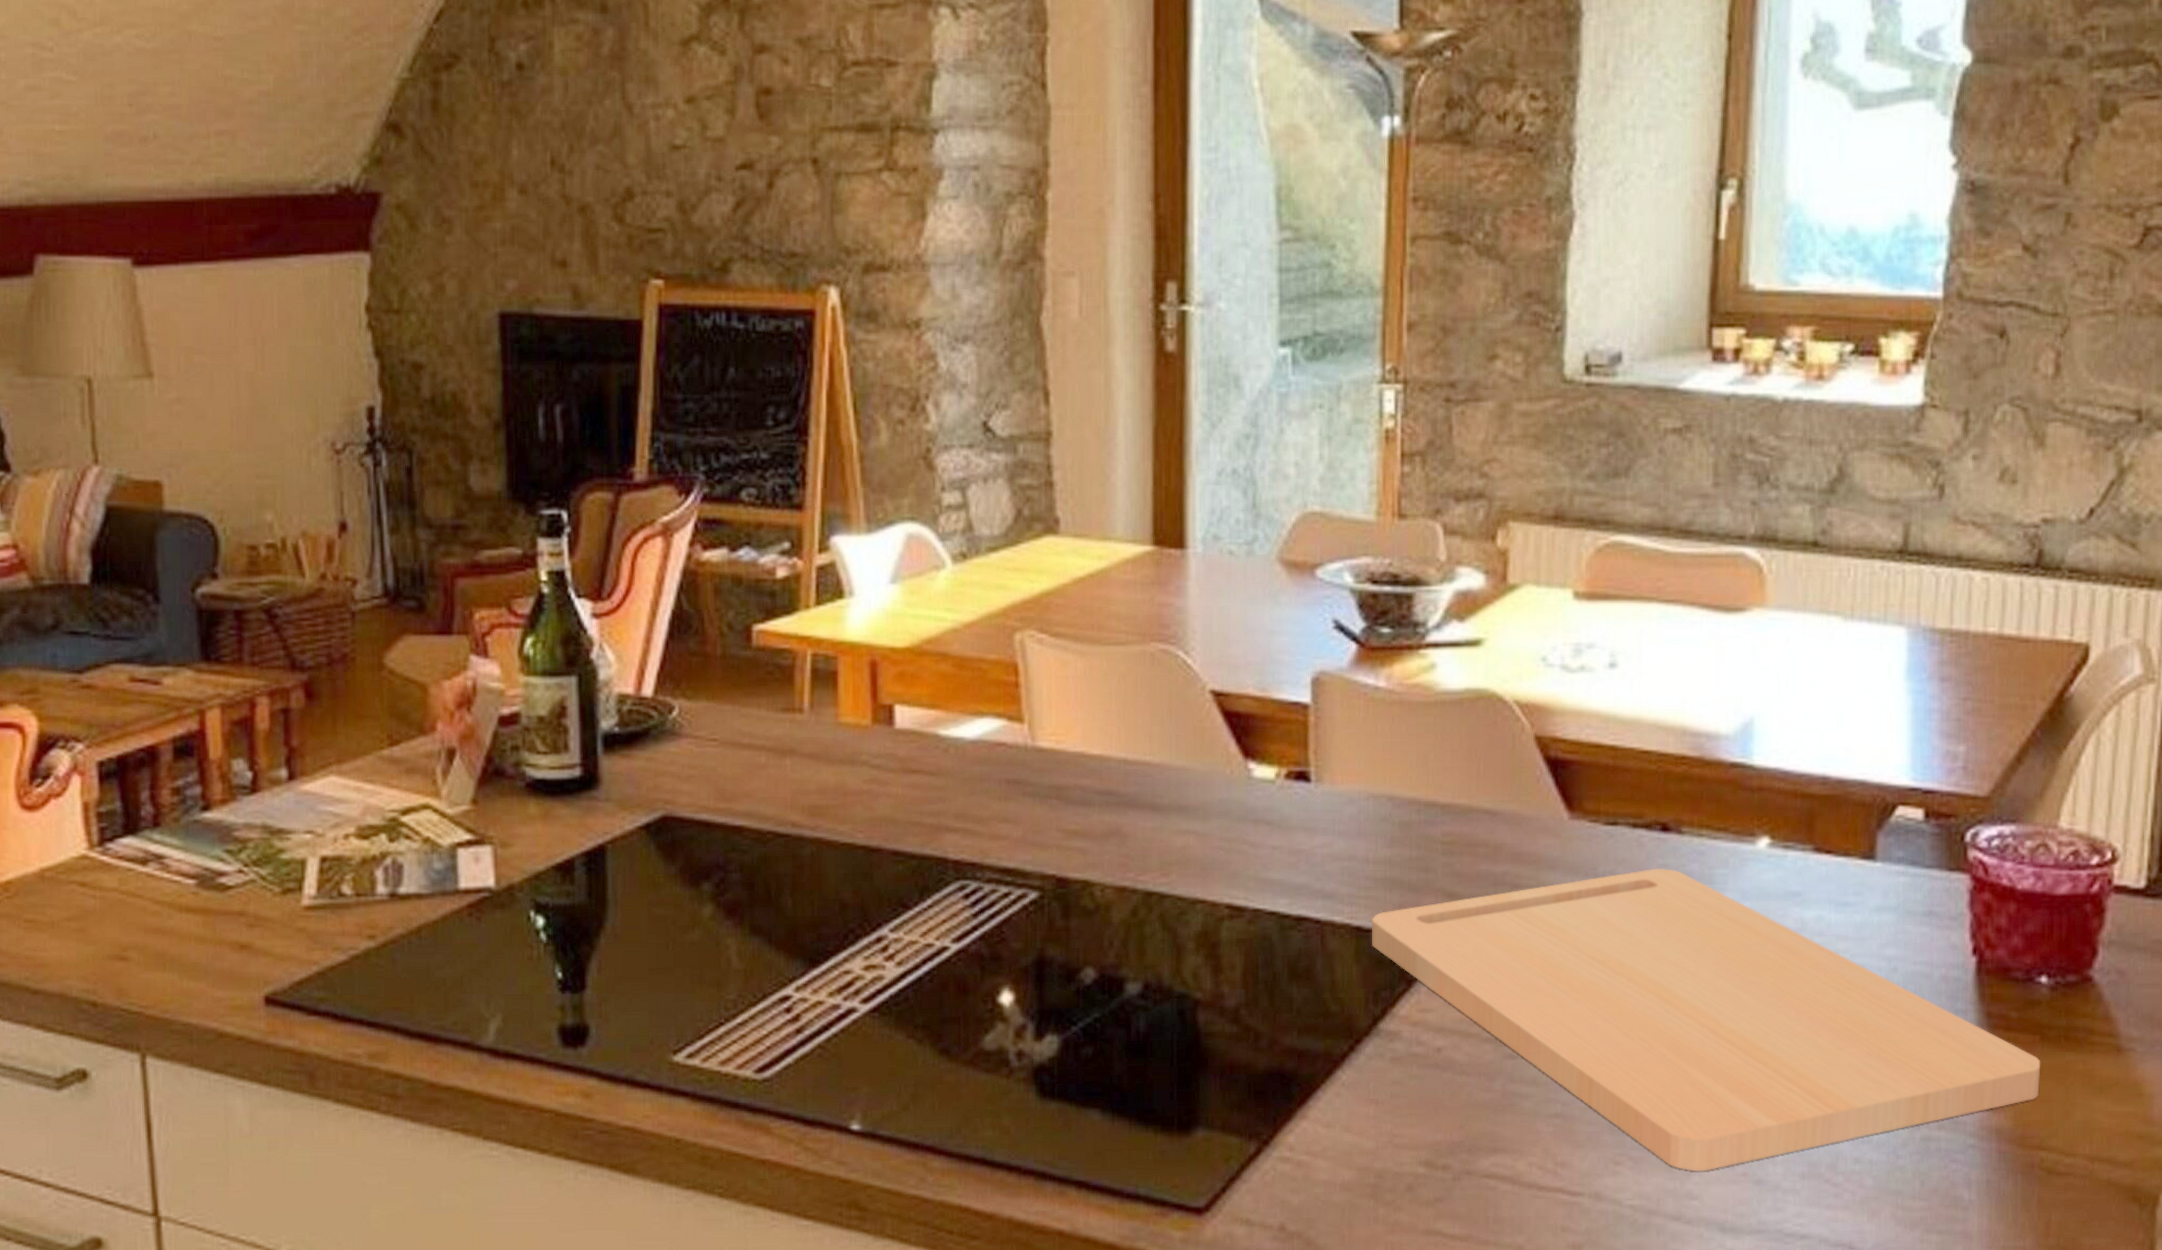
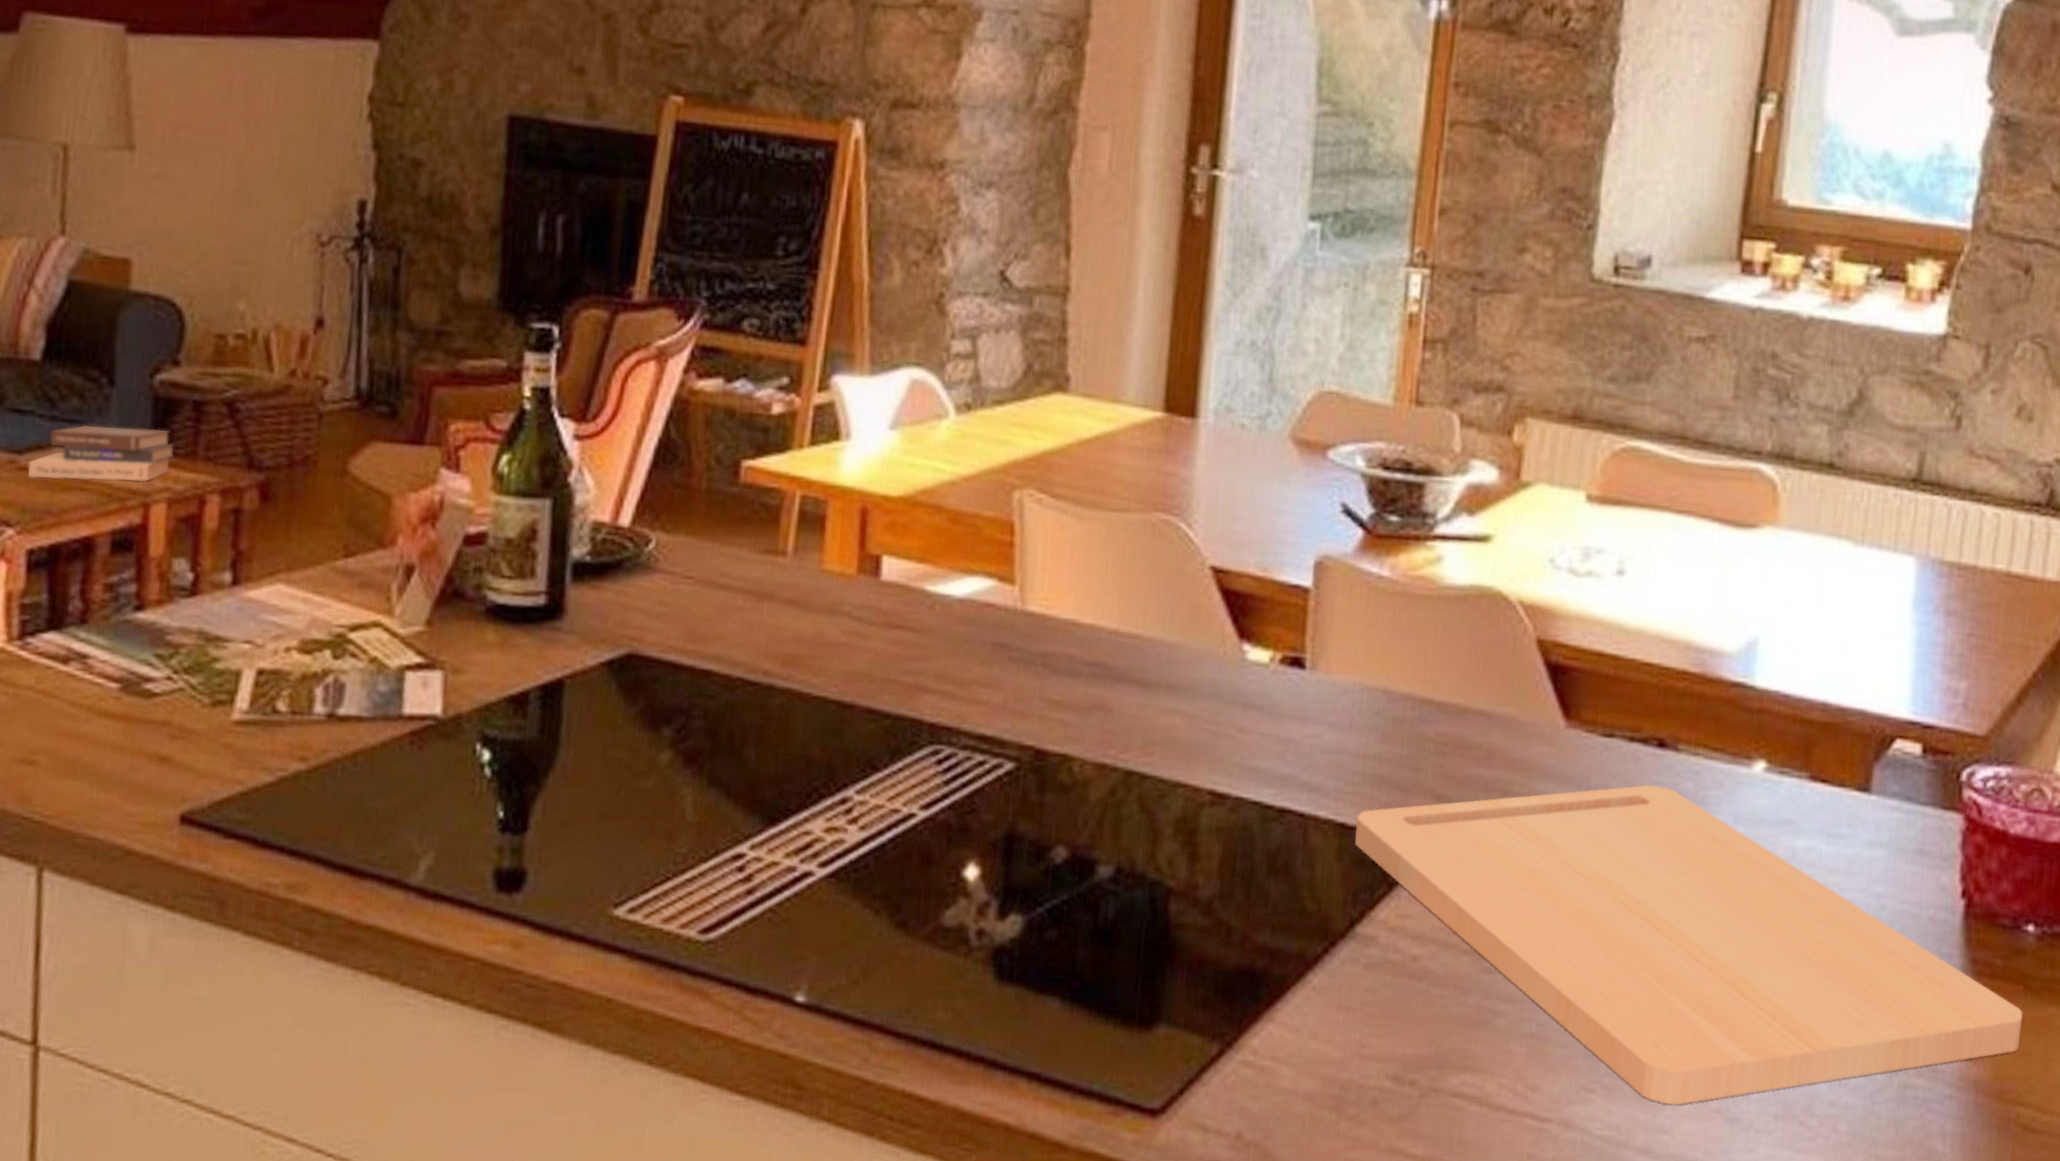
books: none [89,639,223,696] -> present [27,424,175,482]

